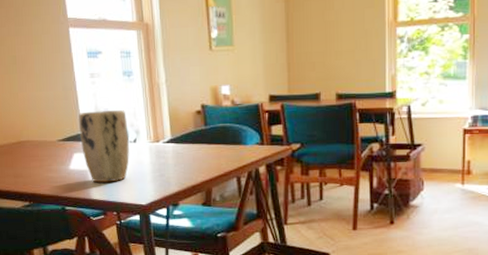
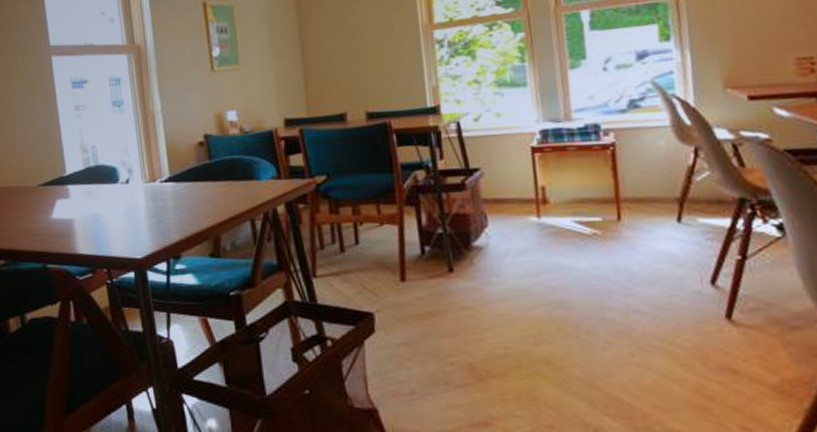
plant pot: present [78,110,129,183] -> none [61,146,121,234]

